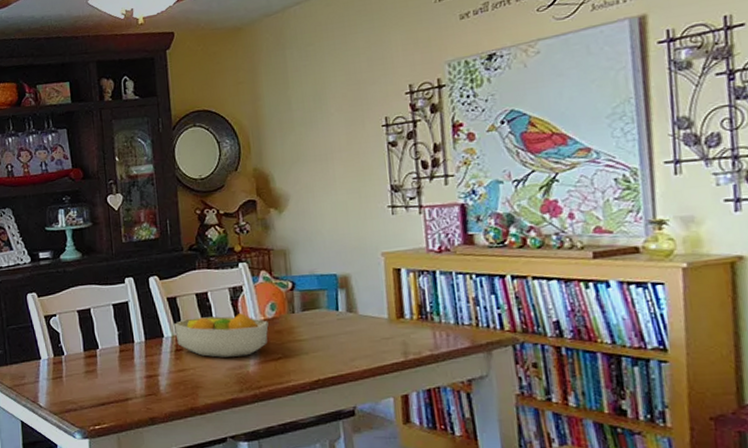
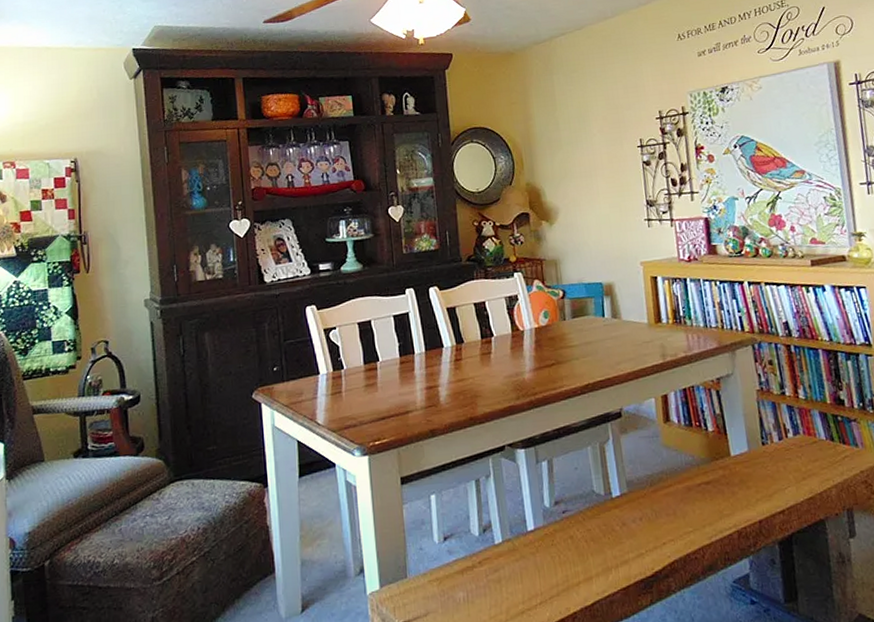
fruit bowl: present [174,312,269,358] -> none [454,320,542,366]

